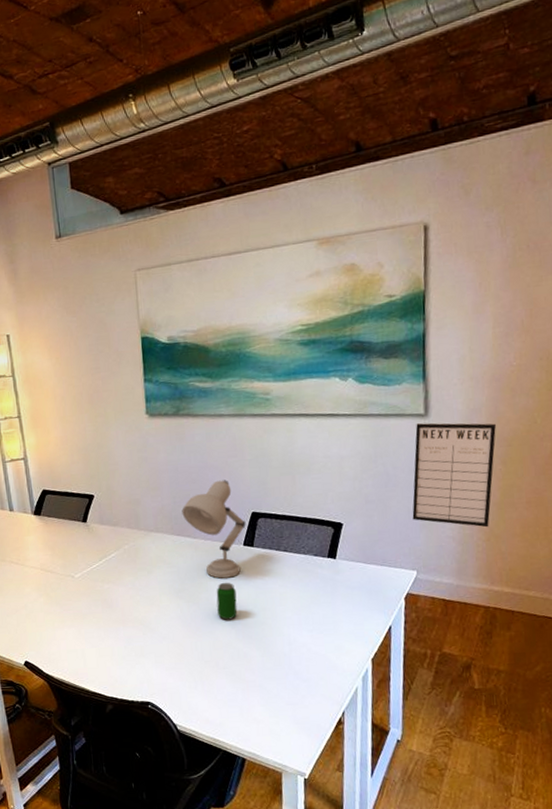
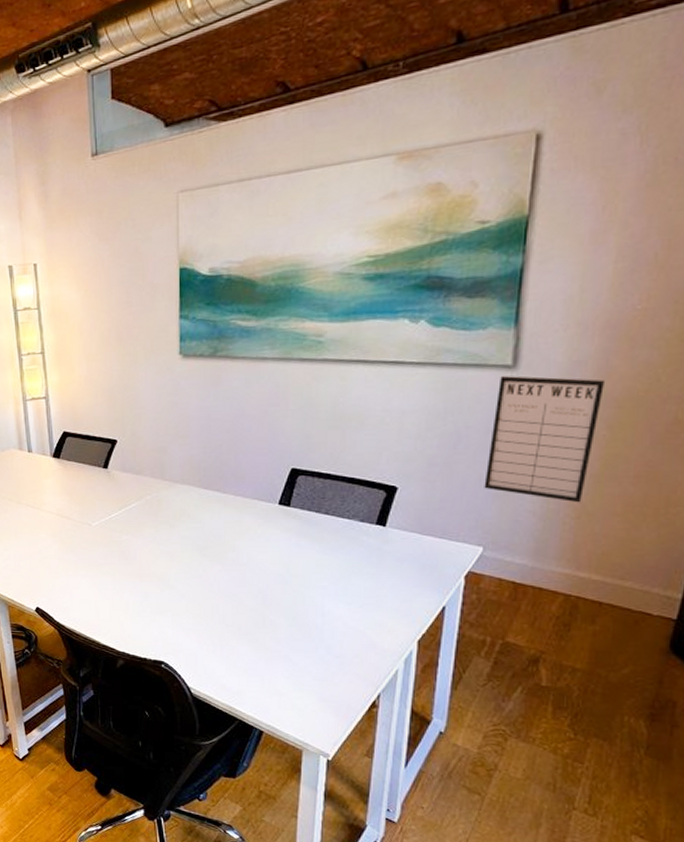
desk lamp: present [182,480,246,579] -> none [212,431,283,538]
beverage can: present [216,582,238,620] -> none [244,542,266,584]

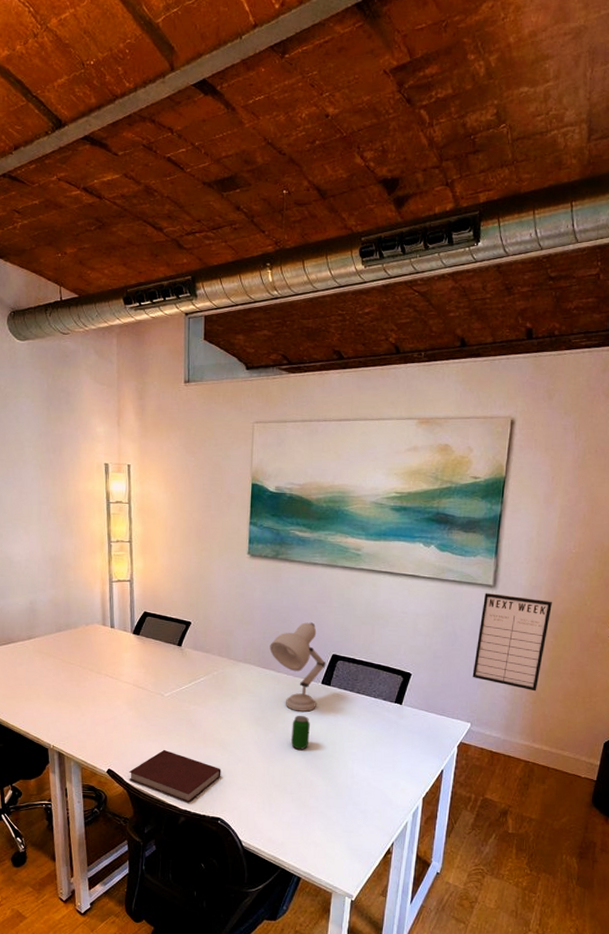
notebook: none [59,585,162,644] -> present [129,749,221,803]
desk lamp: none [212,431,283,538] -> present [270,622,326,712]
beverage can: none [244,542,266,584] -> present [291,715,310,750]

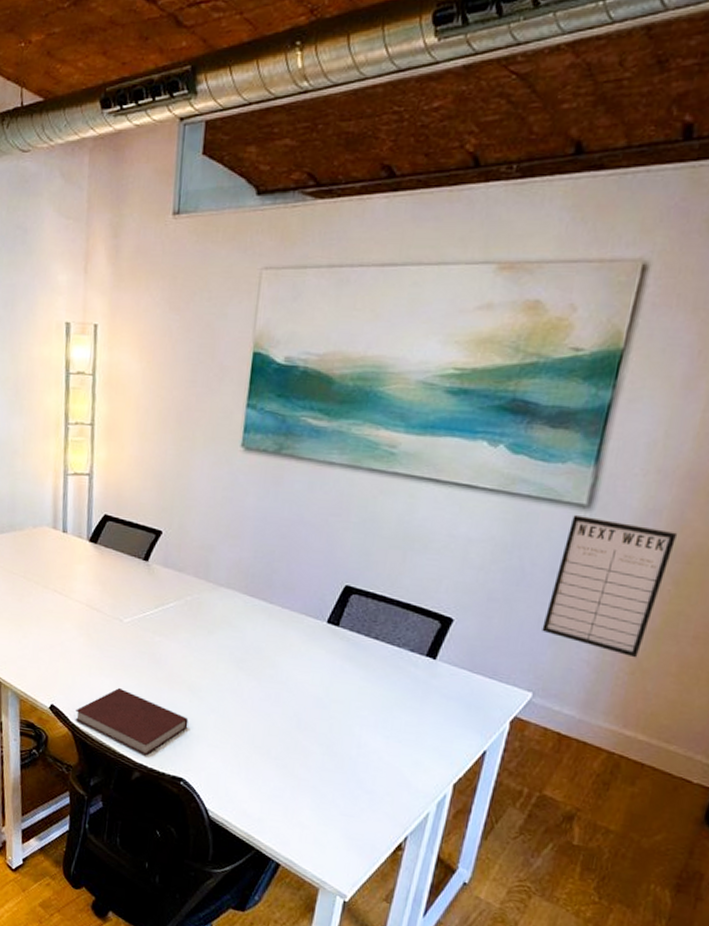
desk lamp: present [270,622,326,712] -> none [261,540,335,658]
beverage can: present [291,715,310,750] -> none [280,661,308,706]

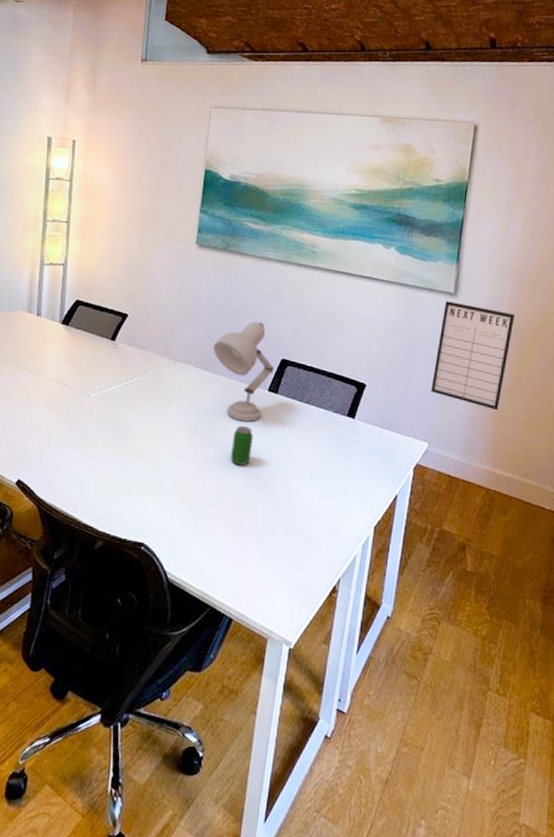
notebook: present [75,687,189,756] -> none [41,458,150,524]
desk lamp: none [261,540,335,658] -> present [213,321,274,422]
beverage can: none [280,661,308,706] -> present [231,425,253,466]

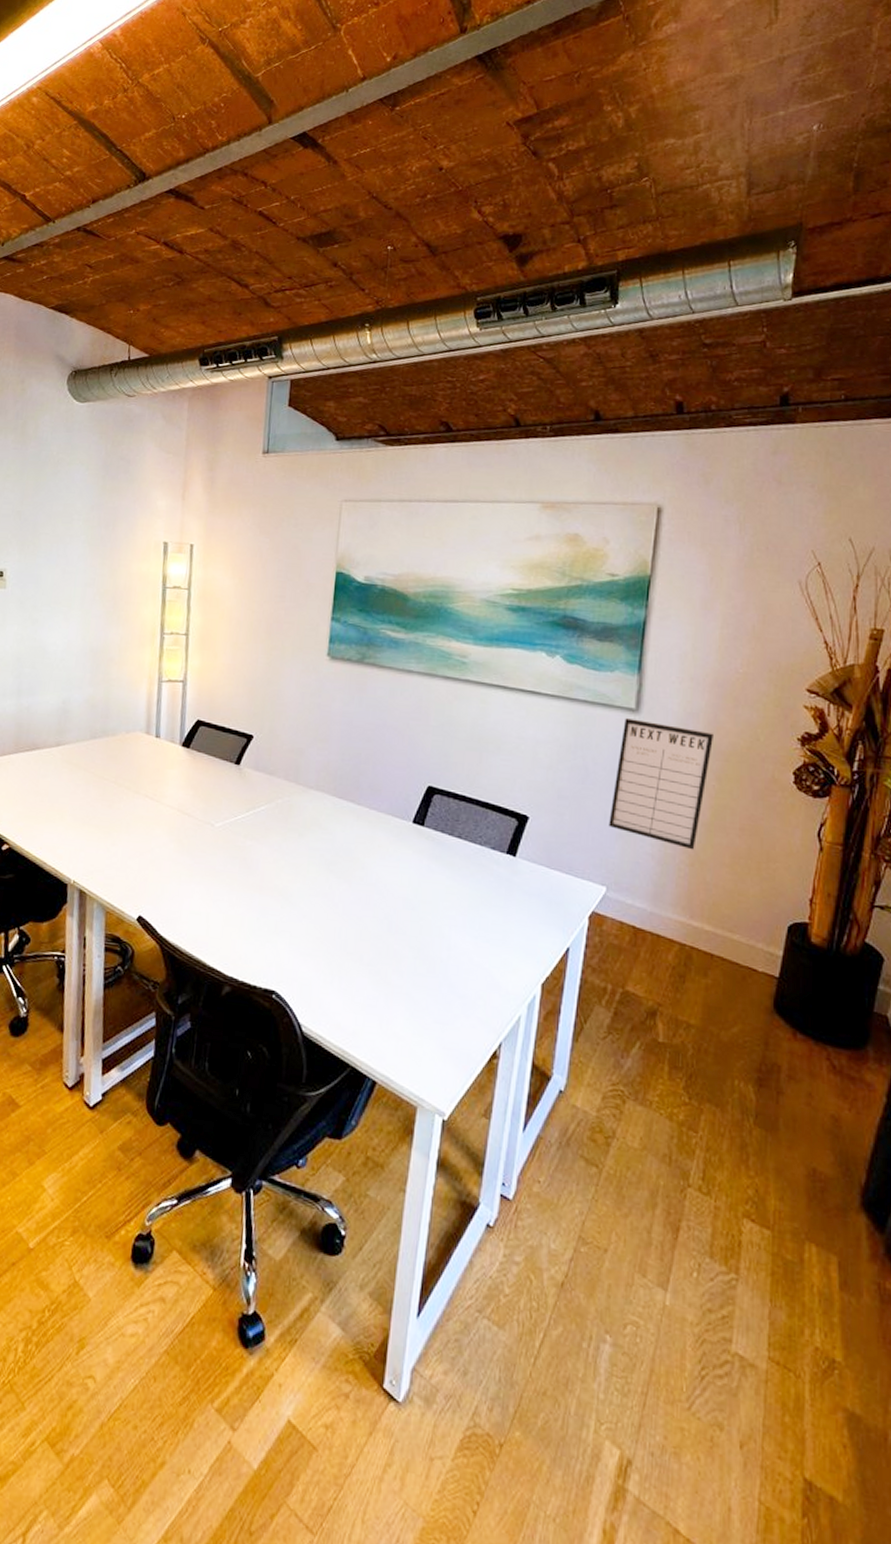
desk lamp: present [213,321,274,422] -> none [349,743,419,858]
beverage can: present [231,425,253,466] -> none [371,862,396,908]

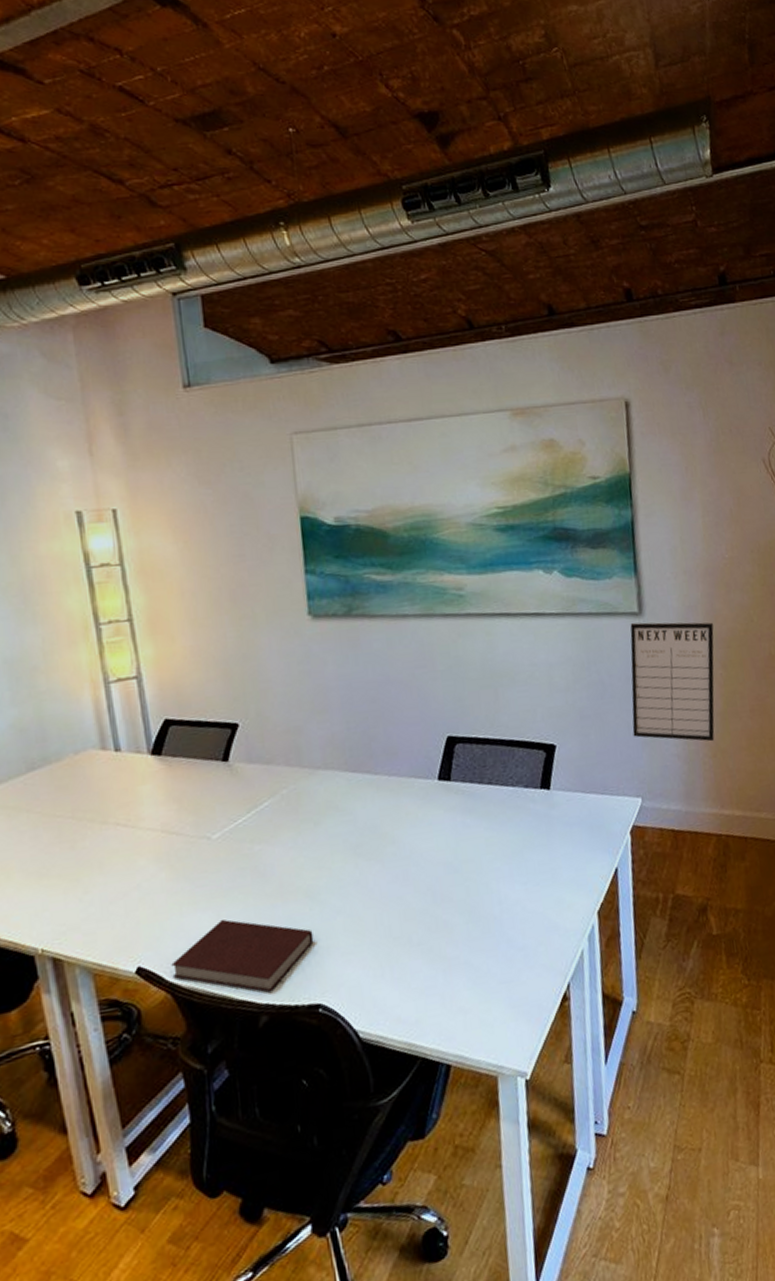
notebook: none [163,895,280,968] -> present [171,919,314,993]

